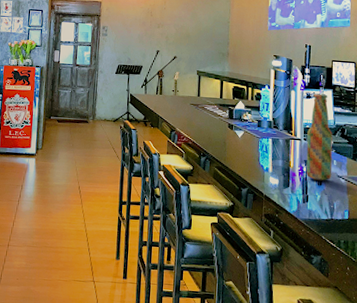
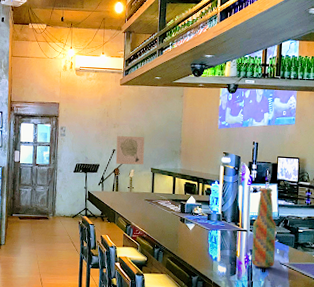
wall art: none [159,36,190,67] -> present [115,136,145,165]

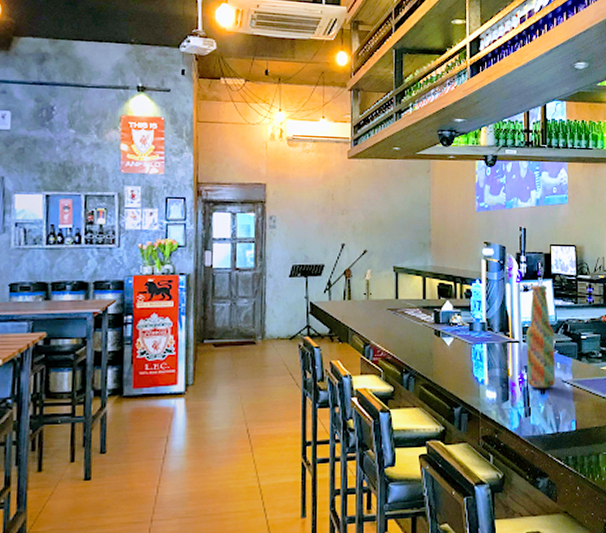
wall art: present [115,136,145,165] -> none [346,225,383,263]

